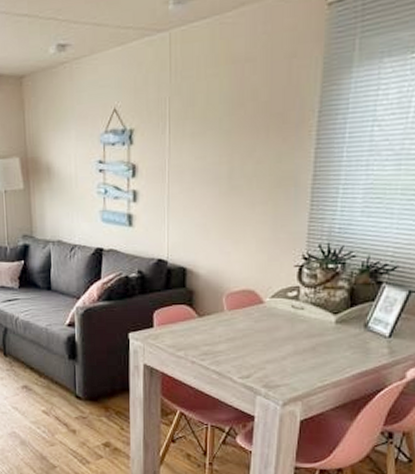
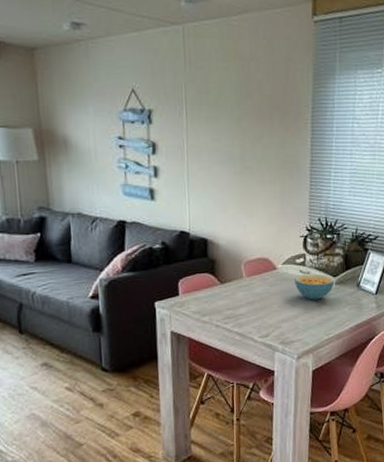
cereal bowl: none [283,310,335,340] -> present [294,274,335,300]

